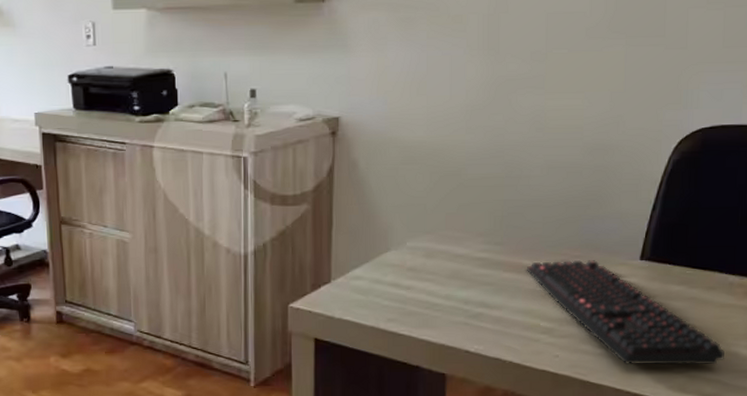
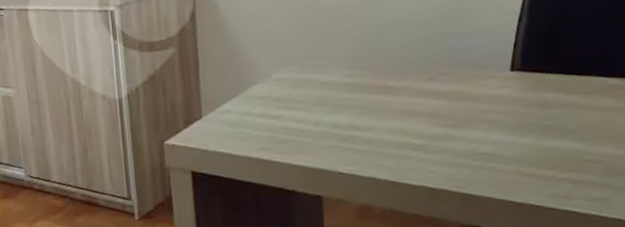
keyboard: present [527,260,724,365] -> none [394,75,611,175]

